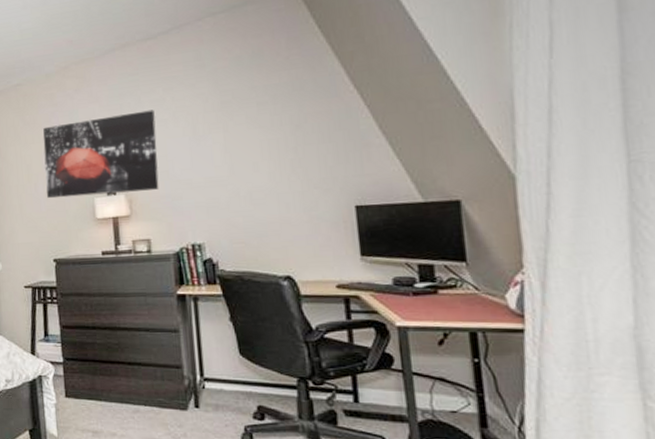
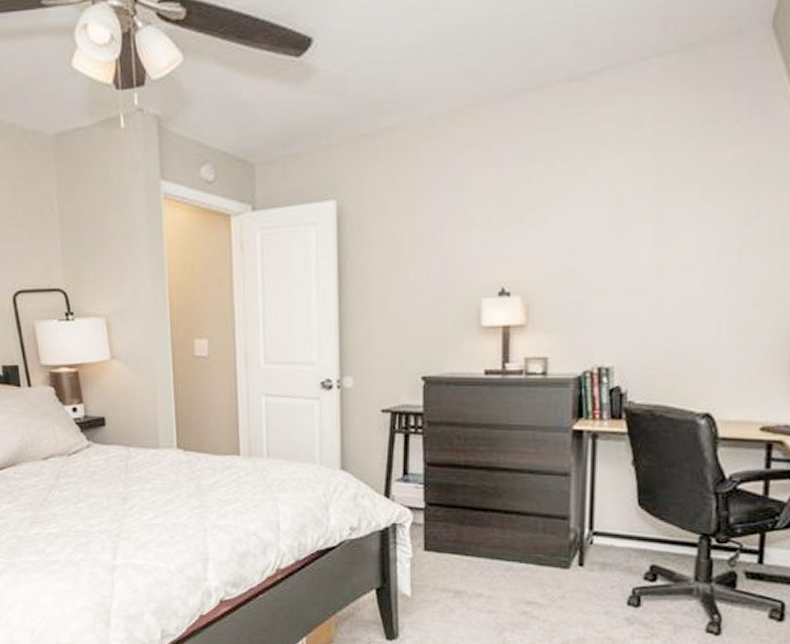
wall art: present [43,109,159,199] -> none [418,182,571,295]

